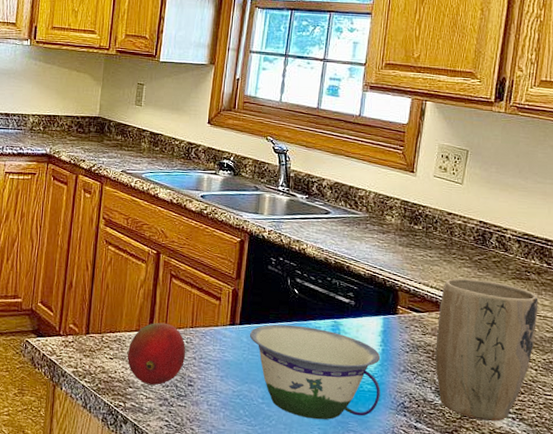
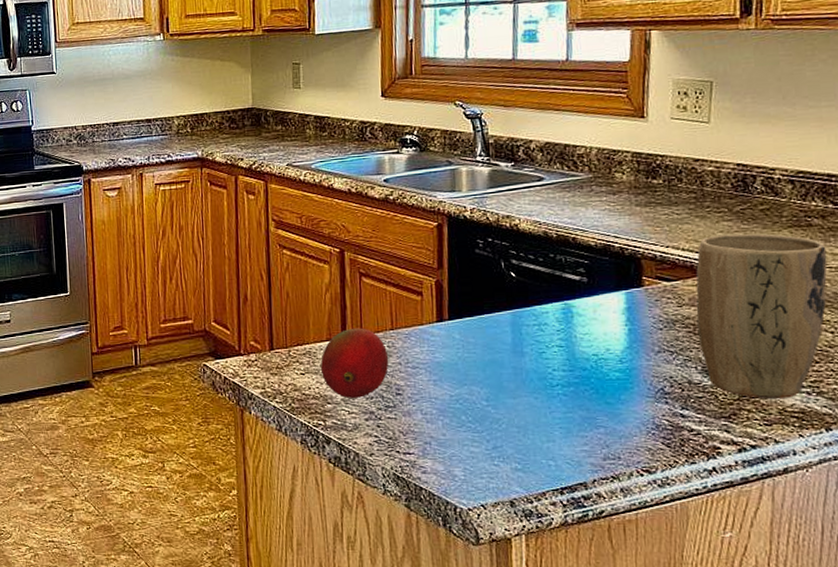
bowl: present [249,324,381,420] -> none [462,313,633,418]

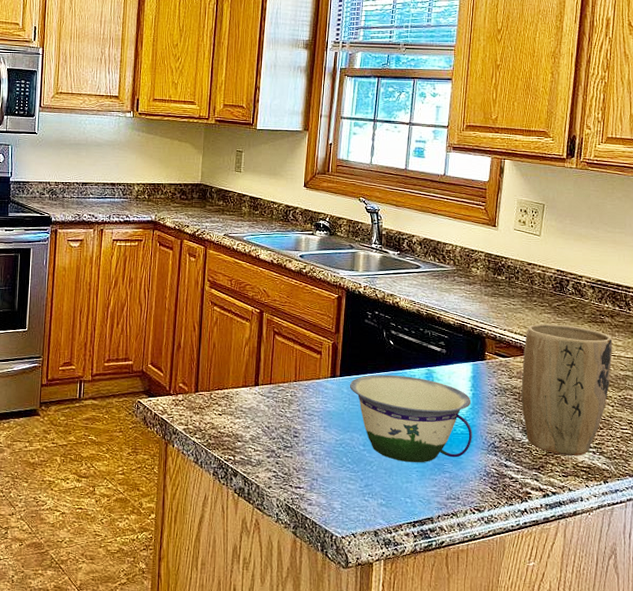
fruit: present [321,328,389,398] -> none [235,378,291,438]
bowl: none [462,313,633,418] -> present [349,374,472,463]

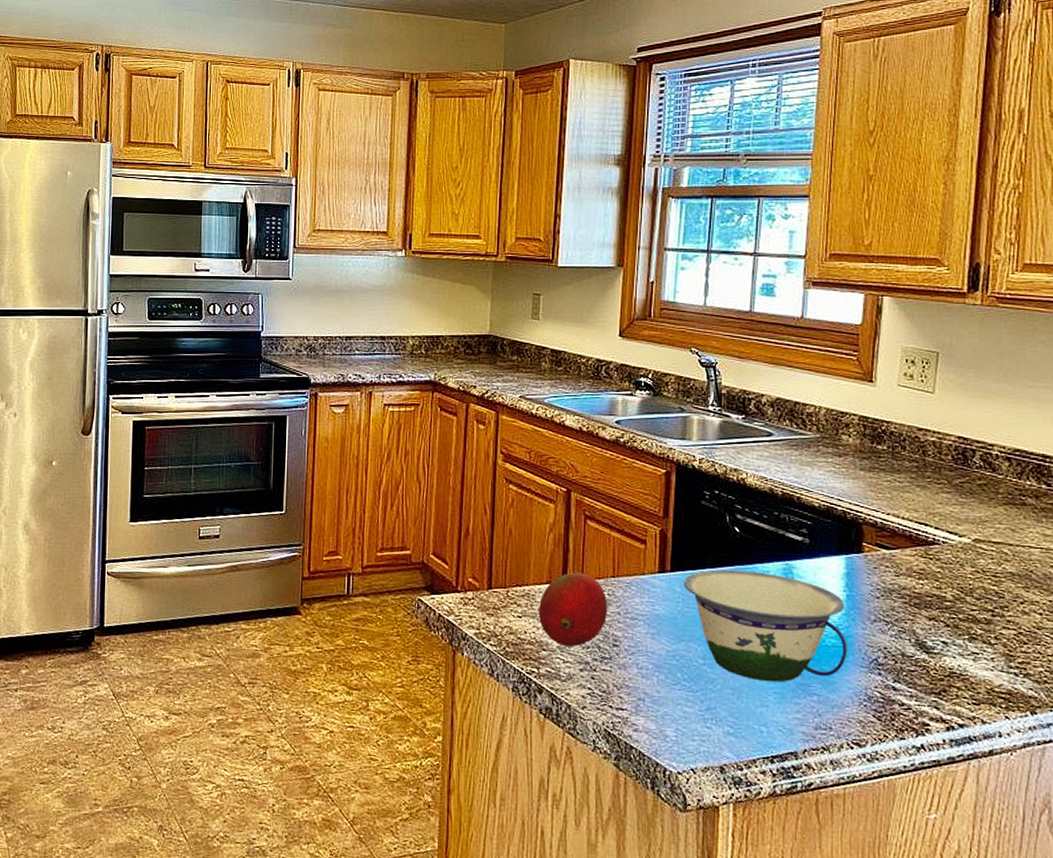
fruit: none [235,378,291,438] -> present [539,572,608,646]
plant pot: present [521,323,613,456] -> none [912,506,1039,678]

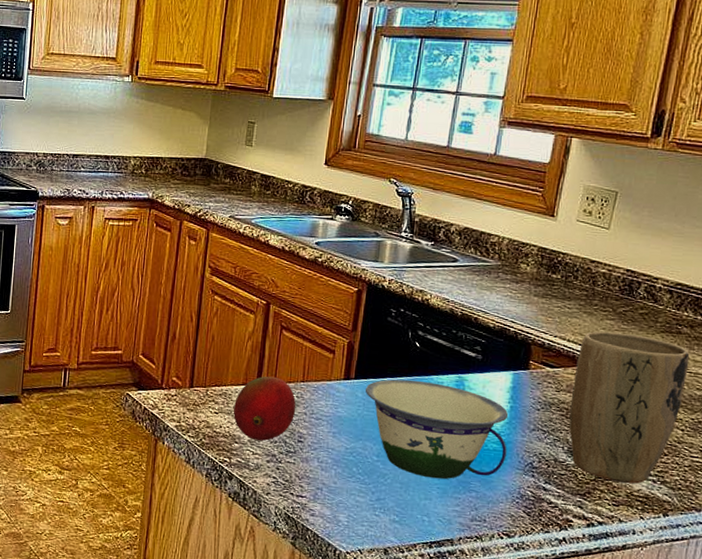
plant pot: none [912,506,1039,678] -> present [569,331,690,484]

